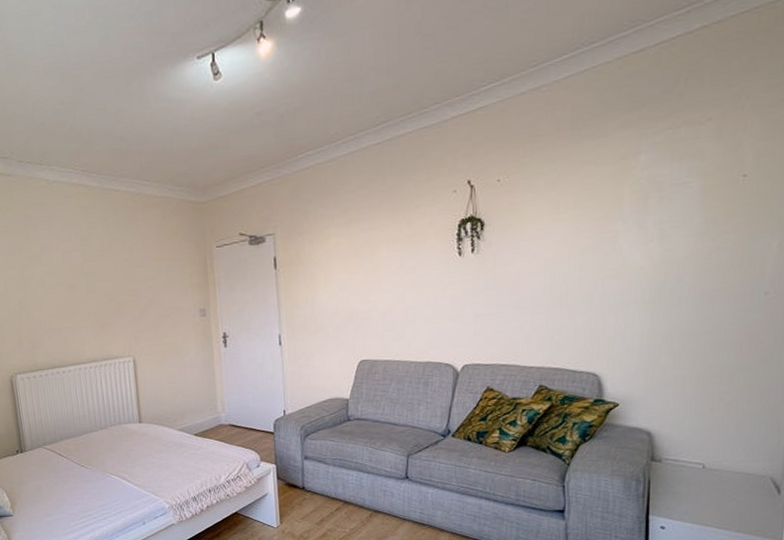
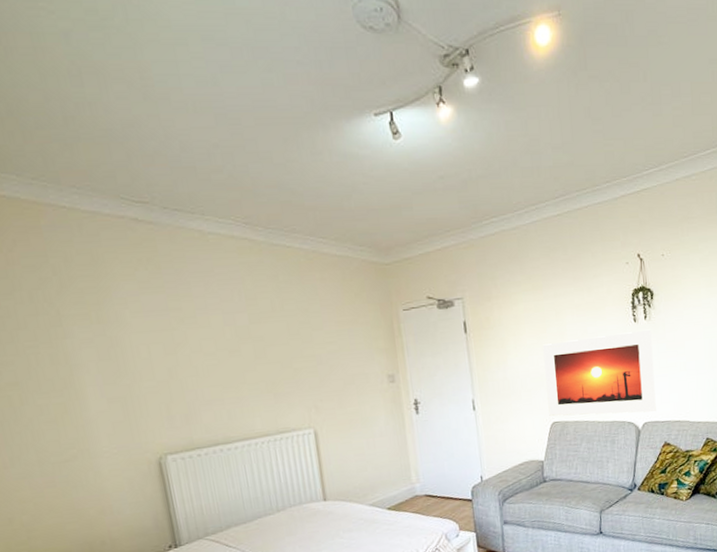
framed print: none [354,263,479,355] -> present [543,329,656,417]

